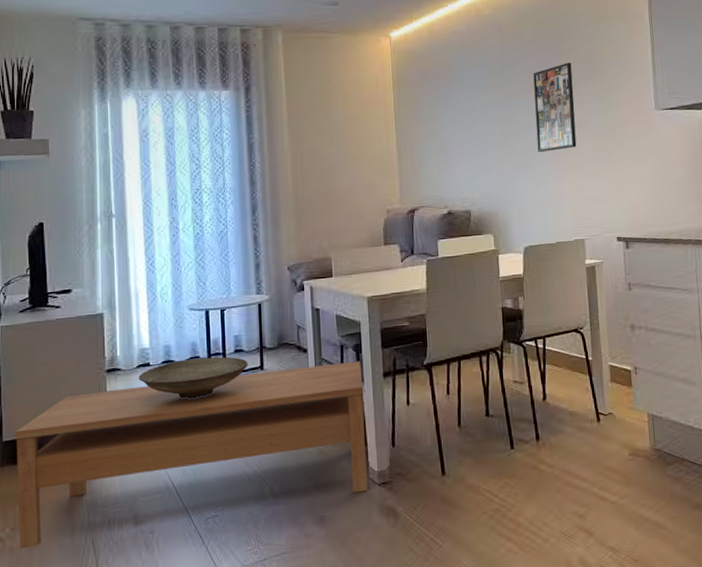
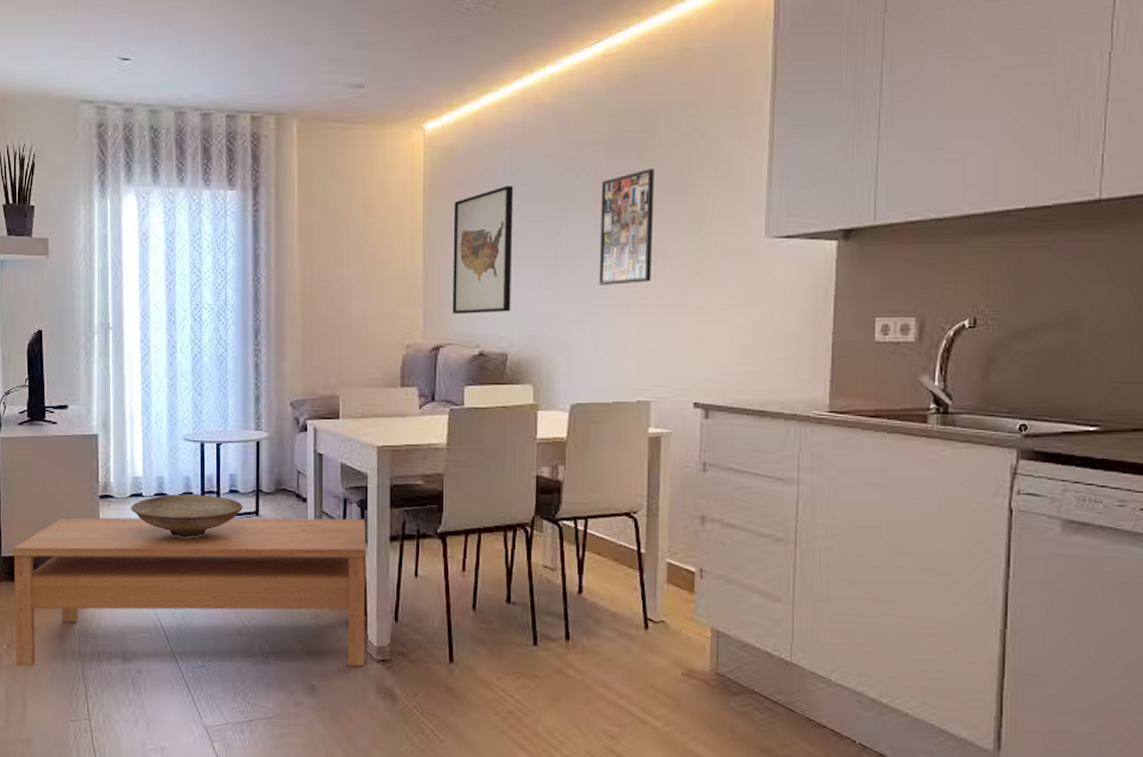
wall art: none [418,79,471,182] -> present [452,186,514,314]

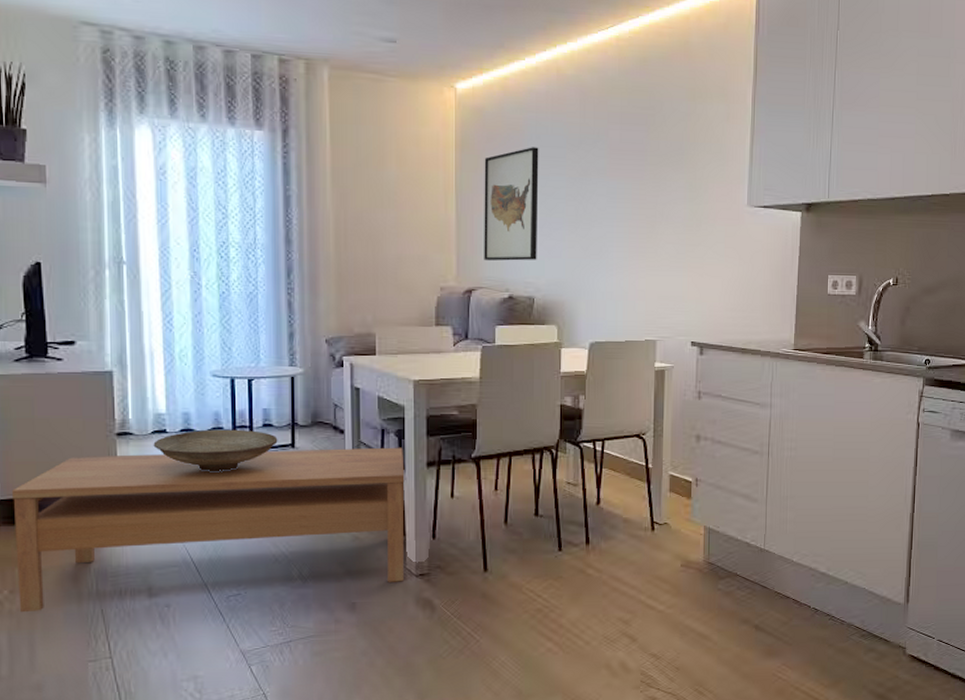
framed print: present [599,168,654,285] -> none [614,141,660,240]

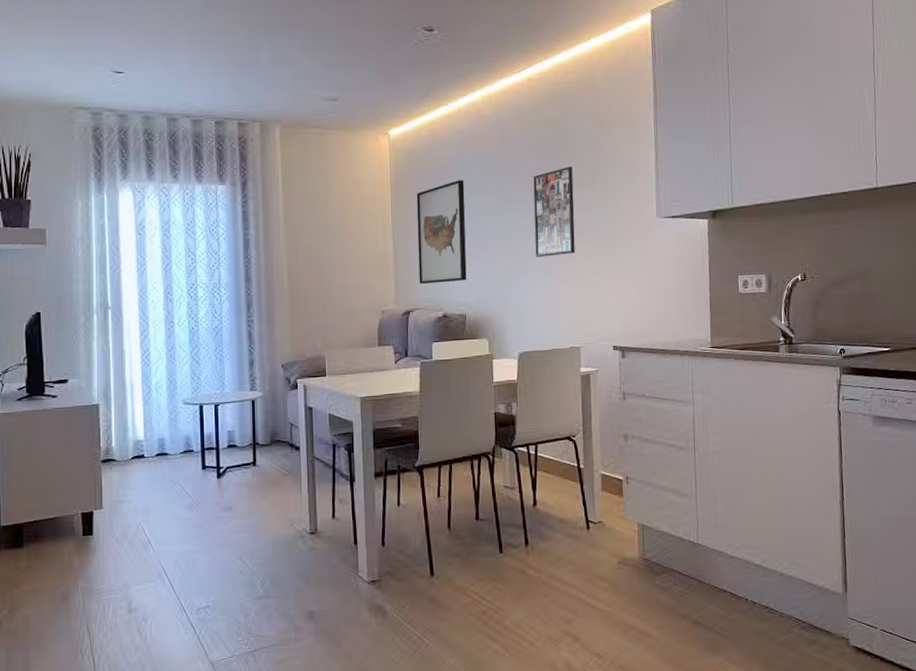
coffee table: present [11,447,405,613] -> none [12,460,357,631]
decorative bowl: present [153,429,278,471] -> none [133,451,241,491]
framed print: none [614,141,660,240] -> present [533,166,575,257]

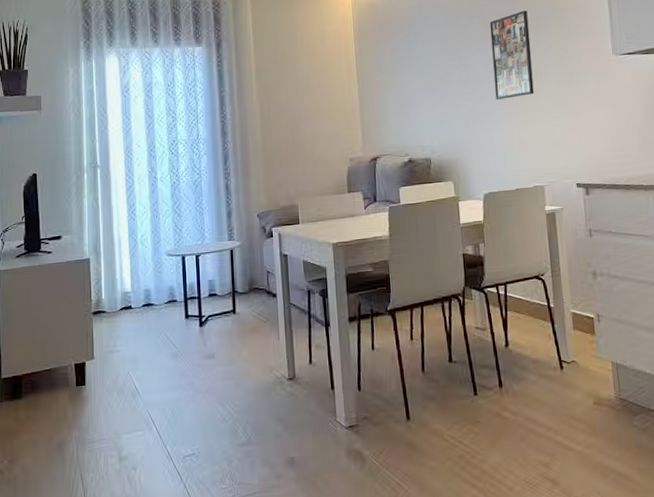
wall art: present [416,180,467,284] -> none [379,29,430,131]

